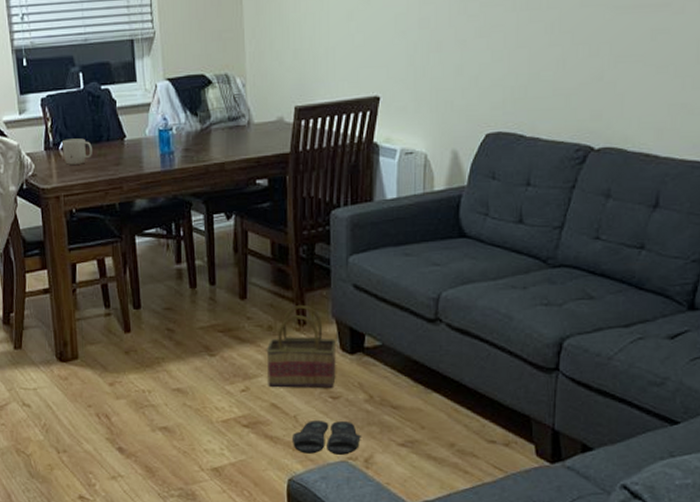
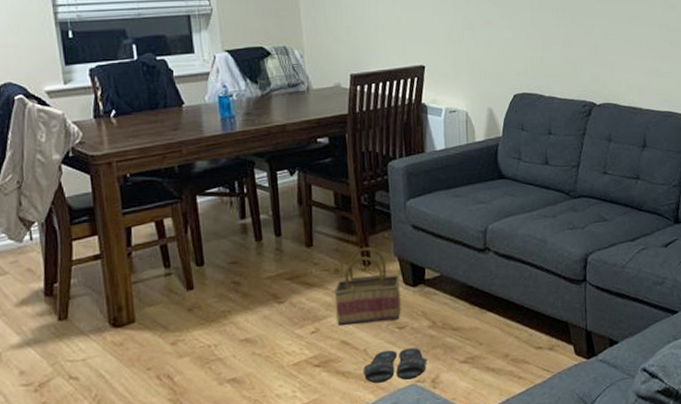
mug: present [62,138,93,165] -> none [114,106,149,132]

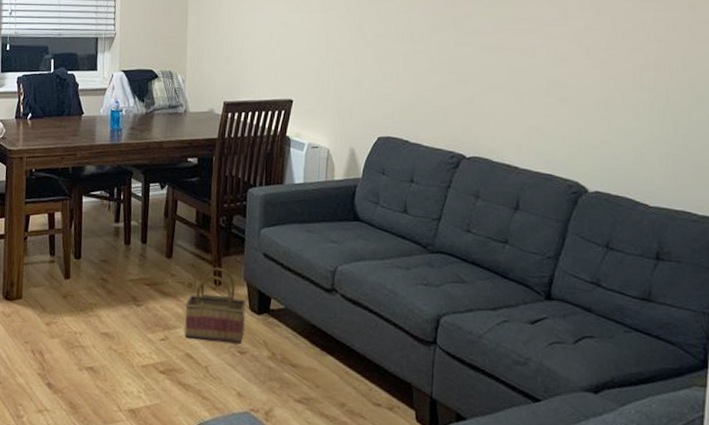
slippers: present [363,348,427,383] -> none [202,371,263,406]

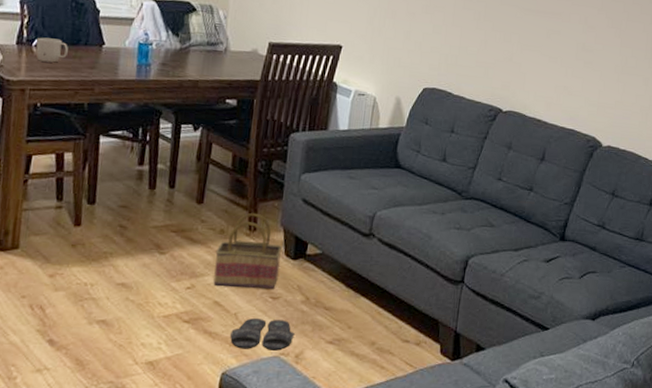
mug: none [30,111,56,133] -> present [36,37,69,63]
slippers: none [202,371,263,406] -> present [230,317,295,351]

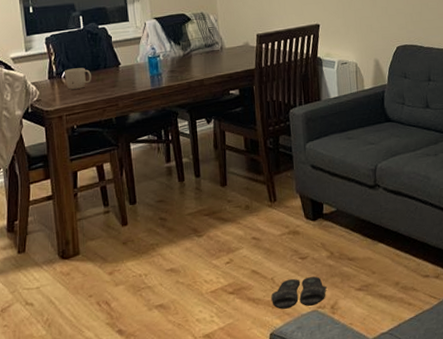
basket: present [213,212,283,289] -> none [245,185,303,256]

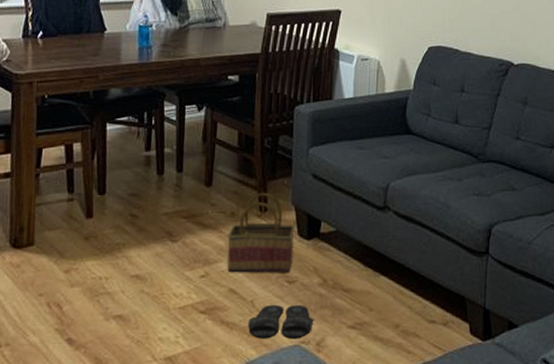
mug: present [65,67,92,90] -> none [41,28,73,53]
basket: none [245,185,303,256] -> present [227,192,295,273]

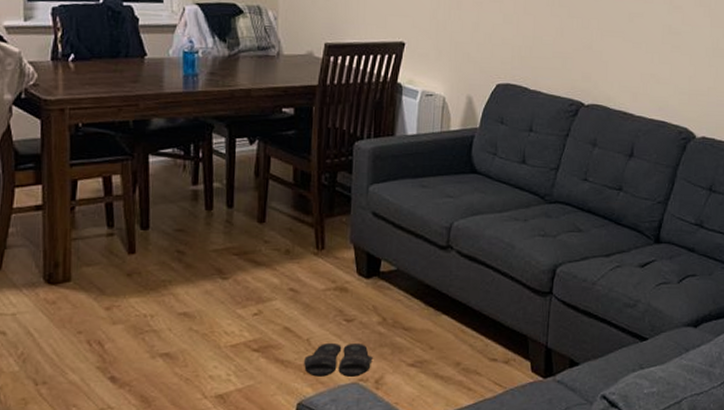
basket: present [227,192,295,273] -> none [281,229,354,311]

